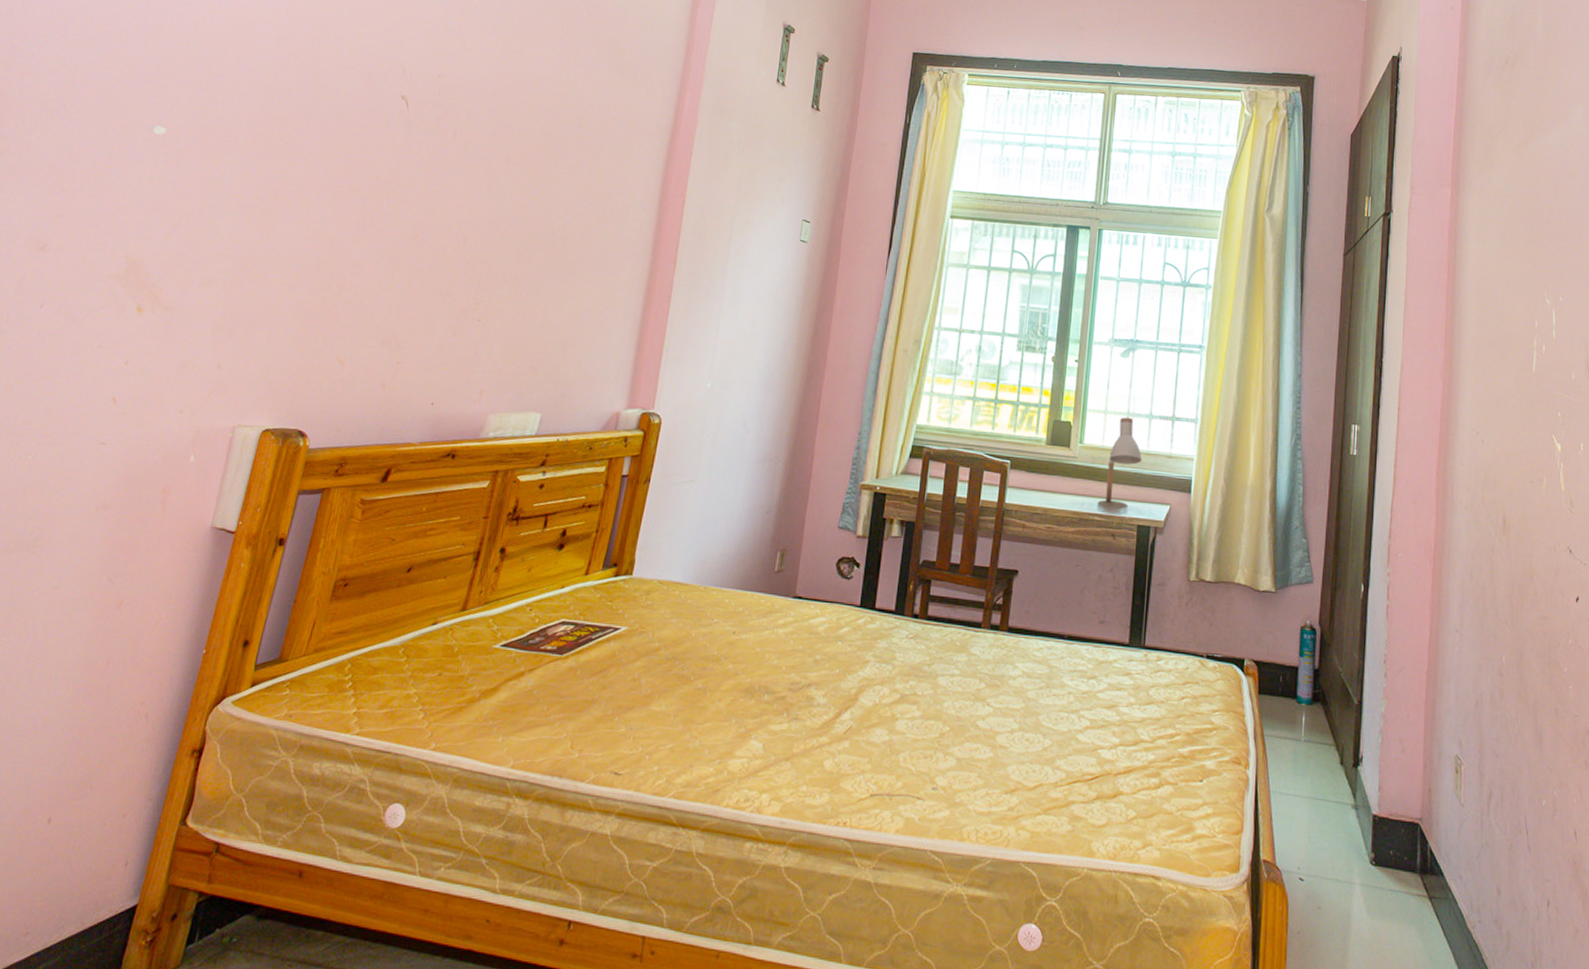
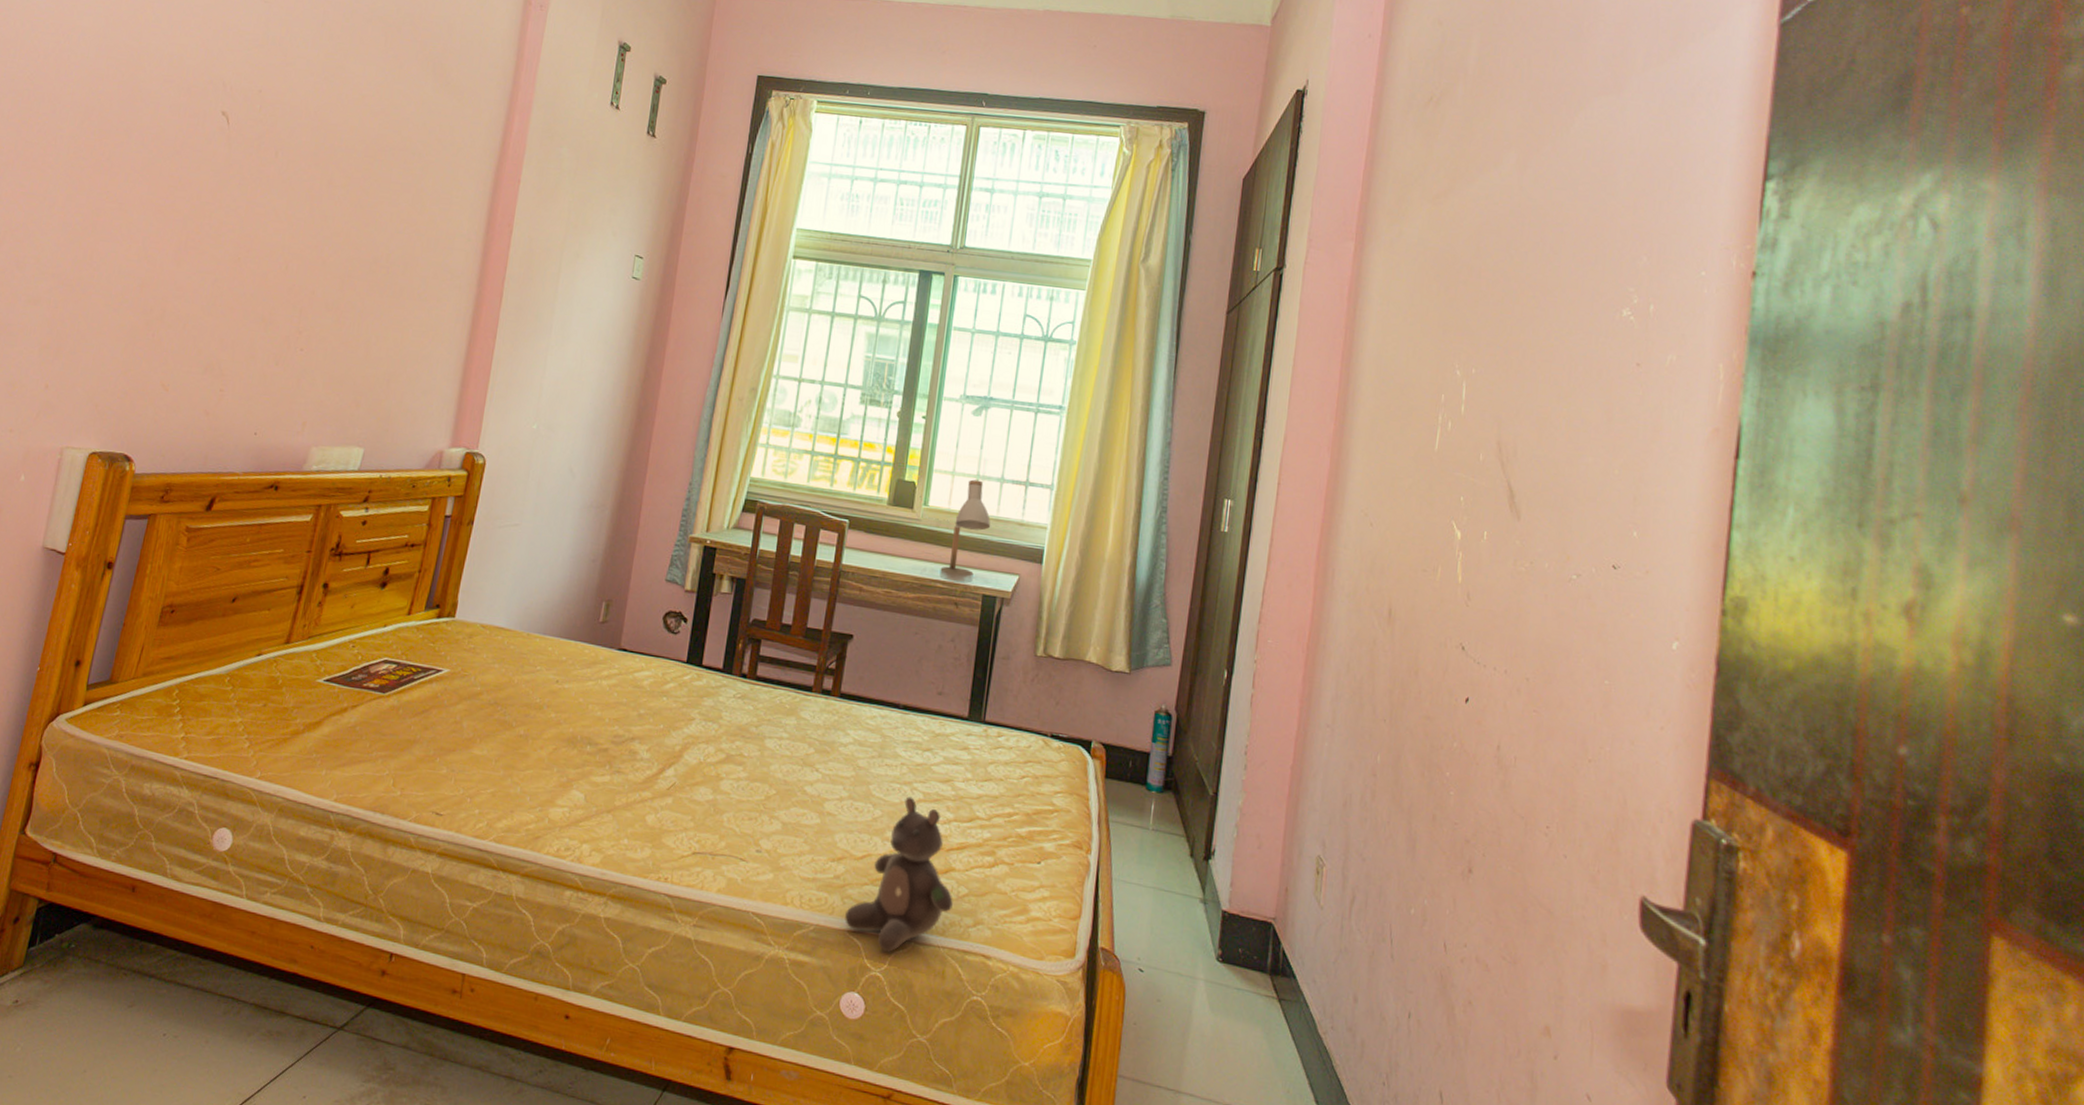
stuffed animal: none [1020,724,1122,880] -> present [845,796,953,952]

